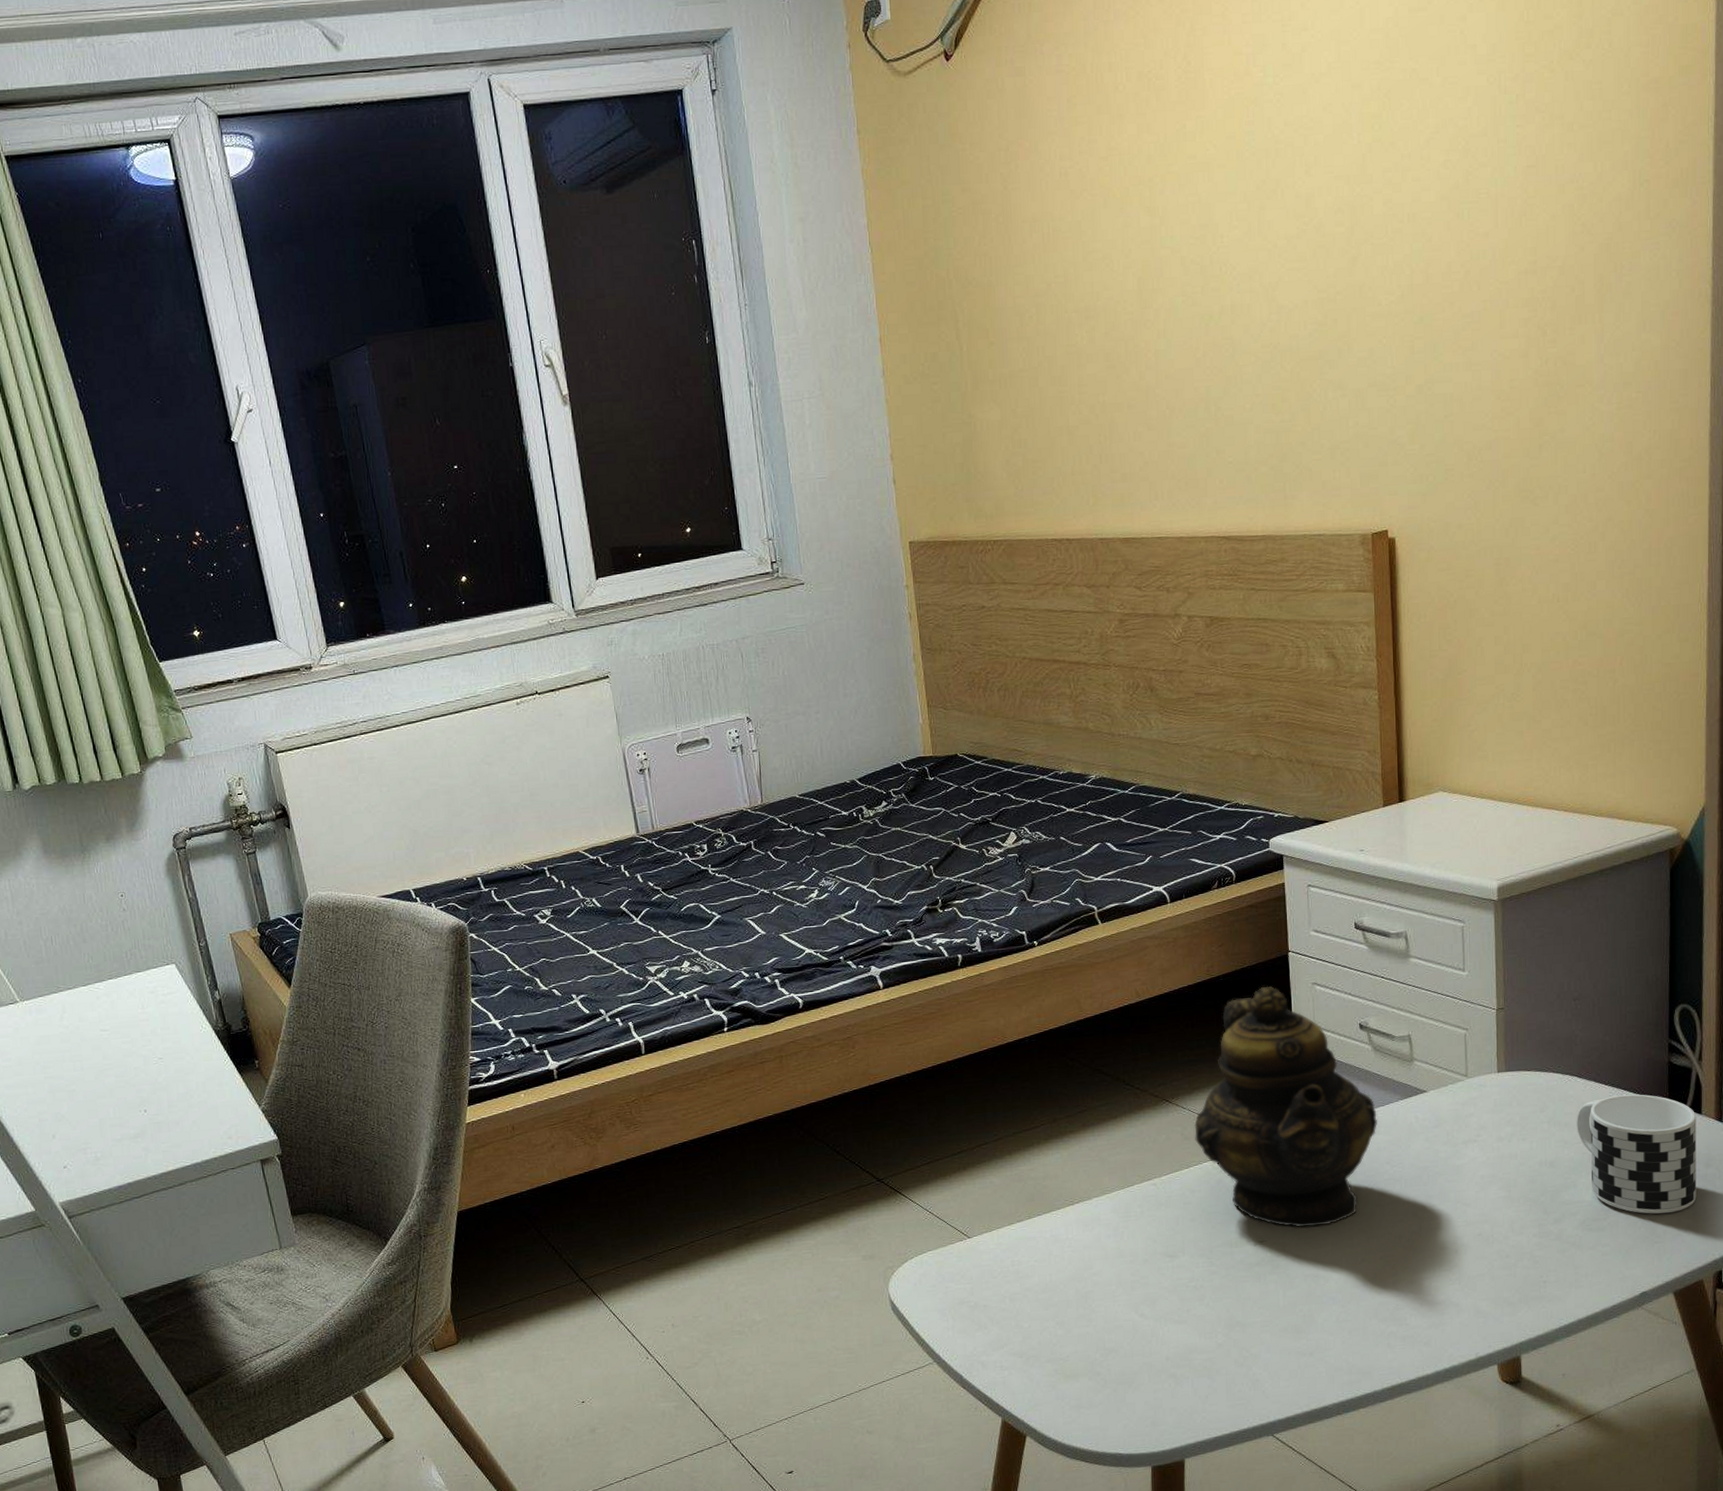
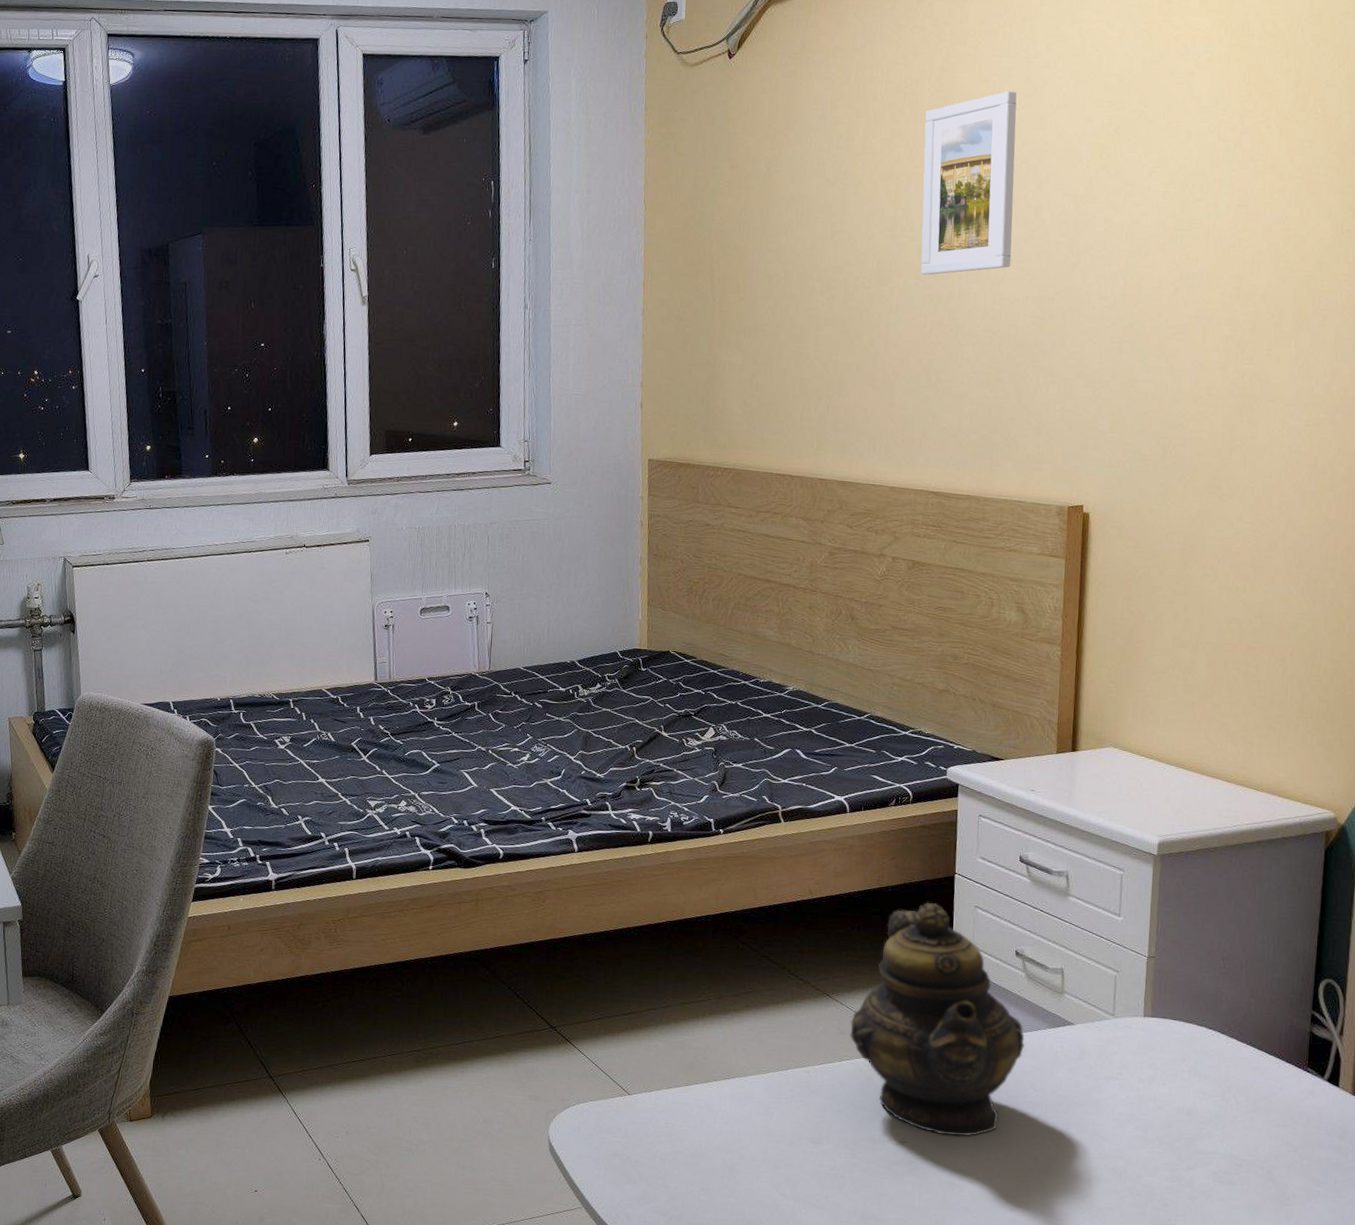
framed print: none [1174,62,1285,290] -> present [920,91,1017,275]
cup: present [1577,1094,1697,1214] -> none [1216,1056,1334,1178]

